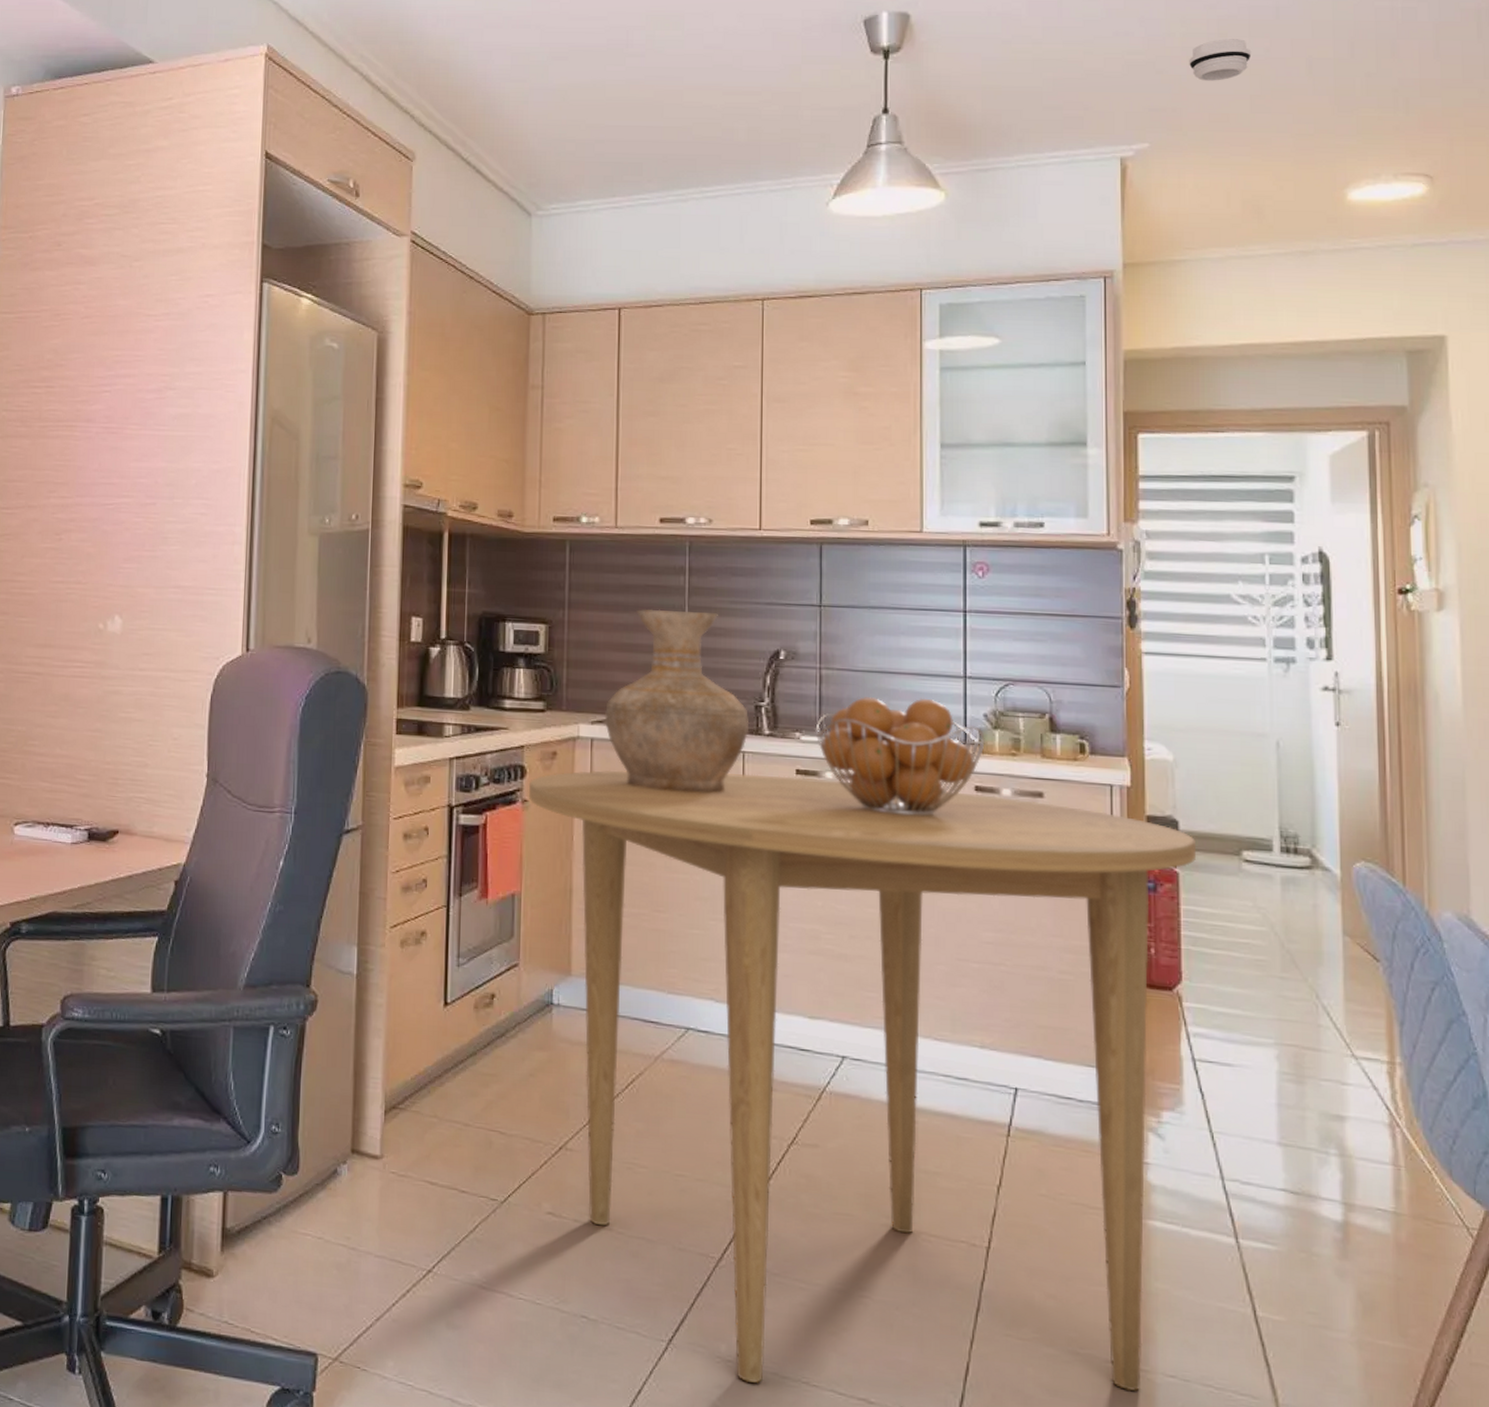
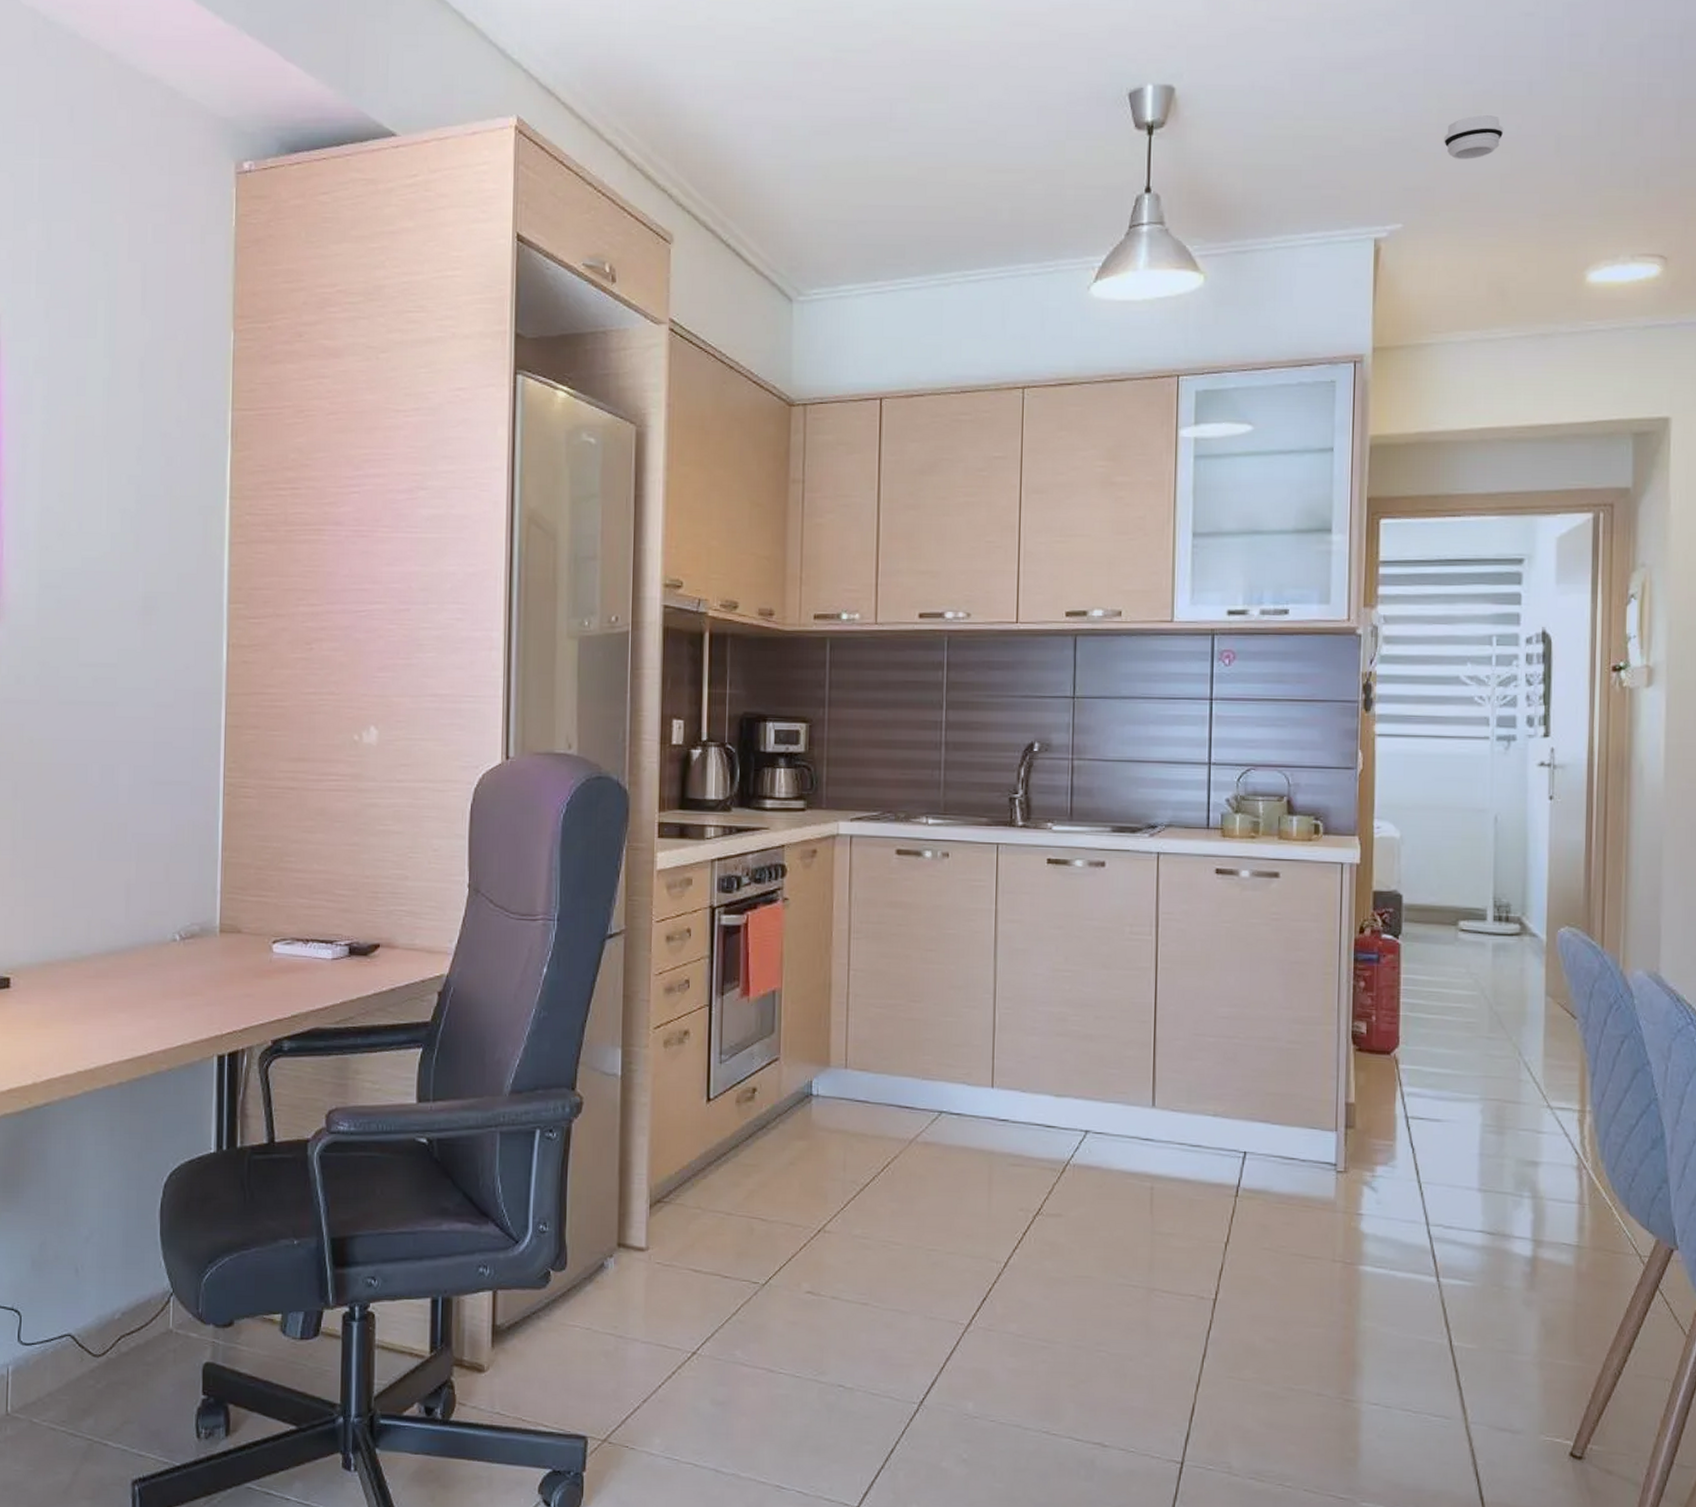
dining table: present [528,770,1197,1392] -> none [789,864,1418,1435]
vase: present [604,609,750,794] -> none [863,705,1004,886]
fruit basket: present [815,697,986,817] -> none [1066,785,1228,900]

